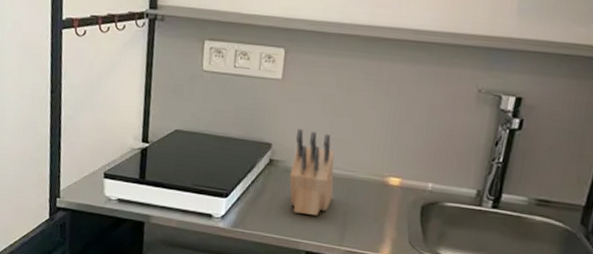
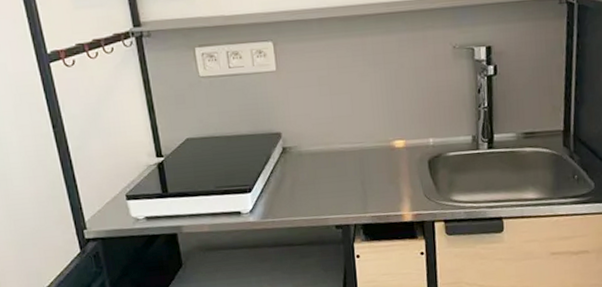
knife block: present [289,129,335,216] -> none [302,112,349,192]

